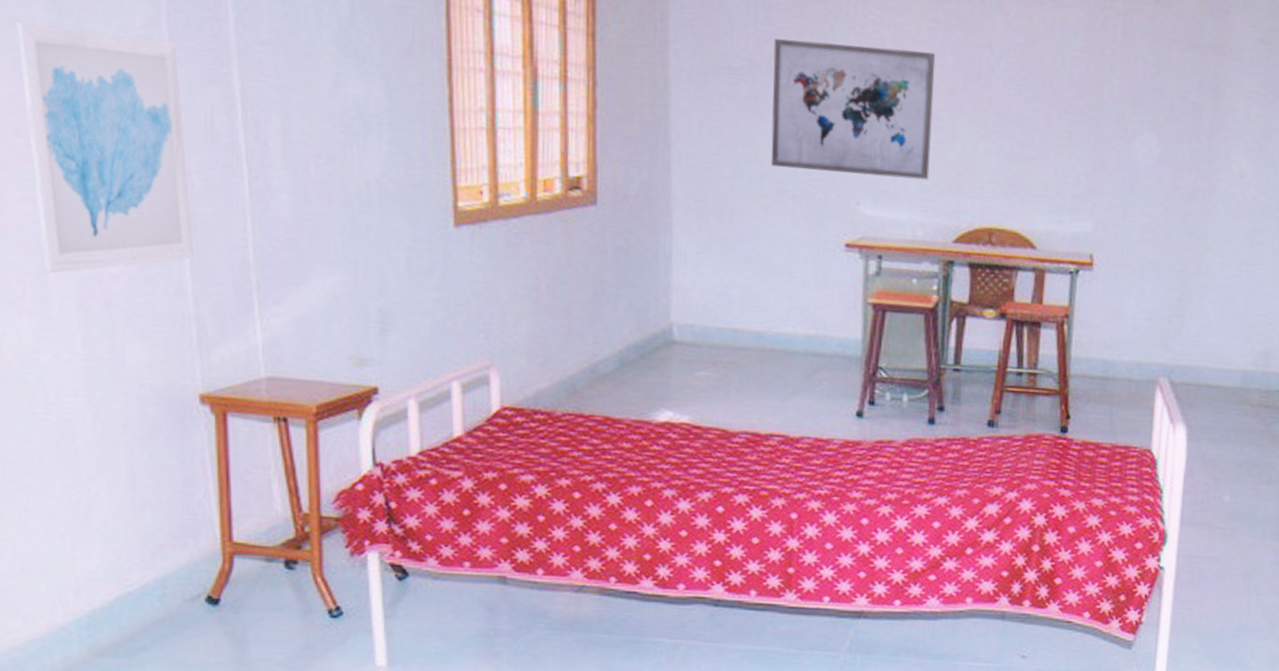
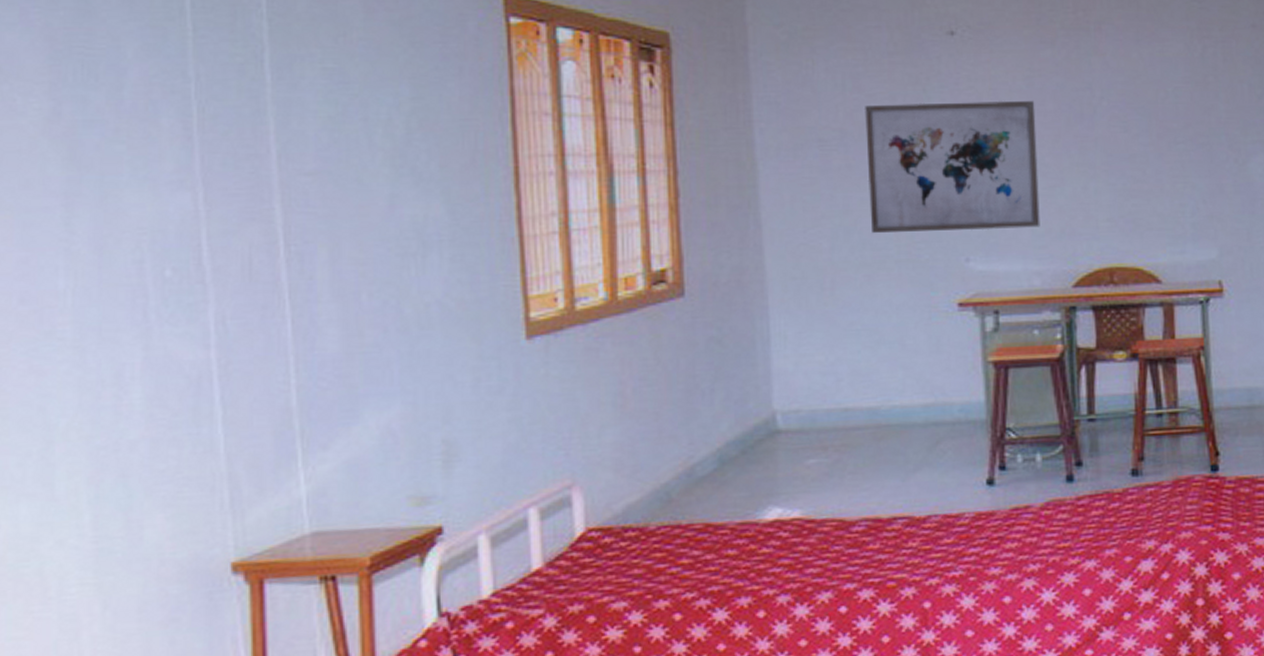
wall art: present [16,21,194,274] -> none [28,183,228,450]

